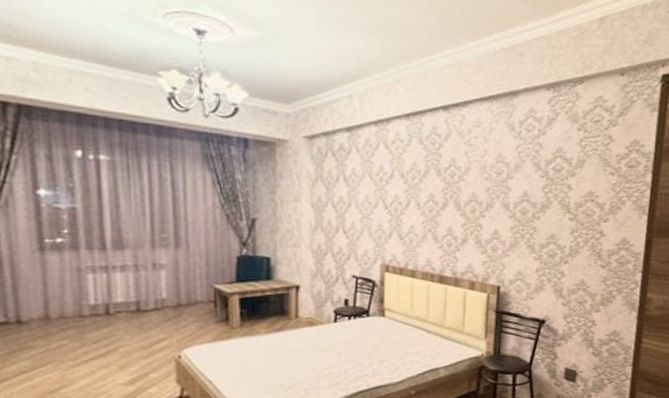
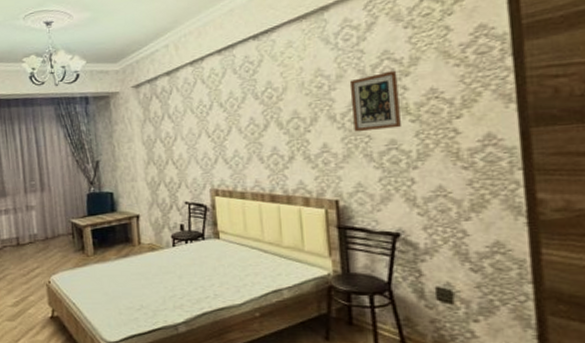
picture frame: none [523,168,566,224] -> present [349,70,401,132]

